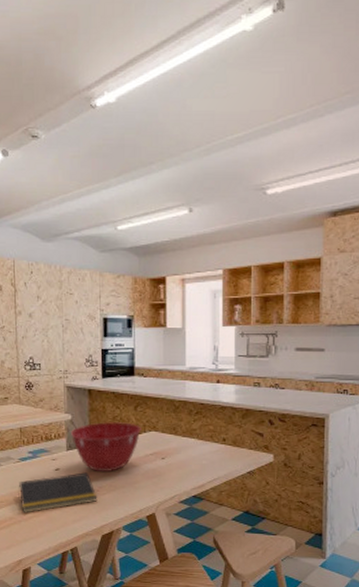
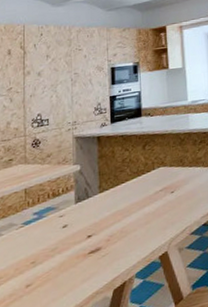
notepad: present [18,472,98,513] -> none [20,223,108,286]
mixing bowl: present [71,422,141,473] -> none [80,163,150,220]

